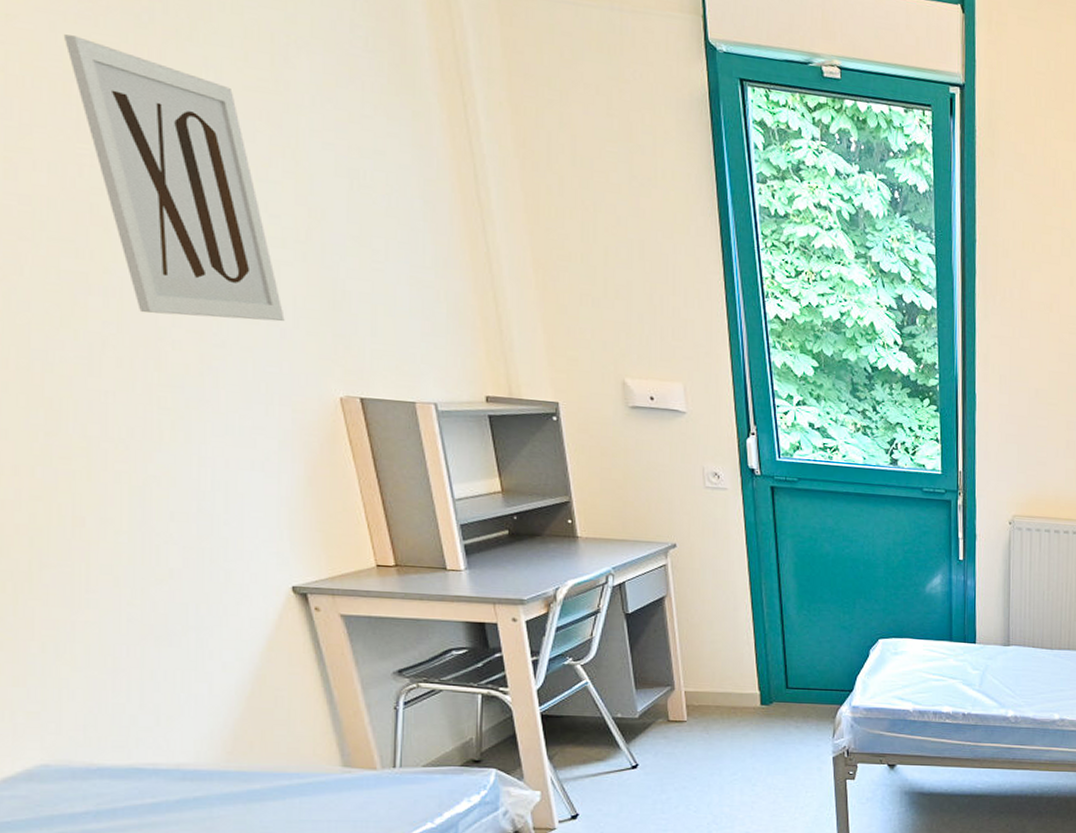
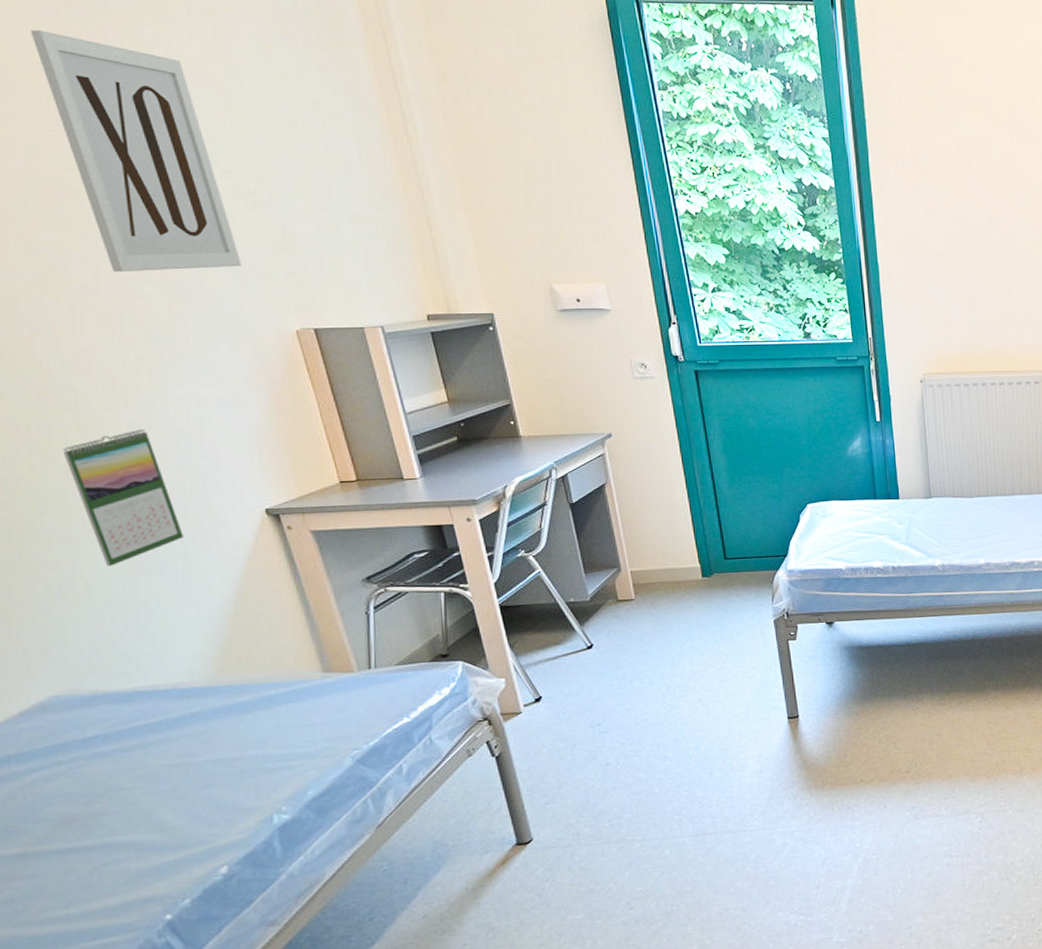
calendar: none [70,485,199,631] -> present [63,428,183,566]

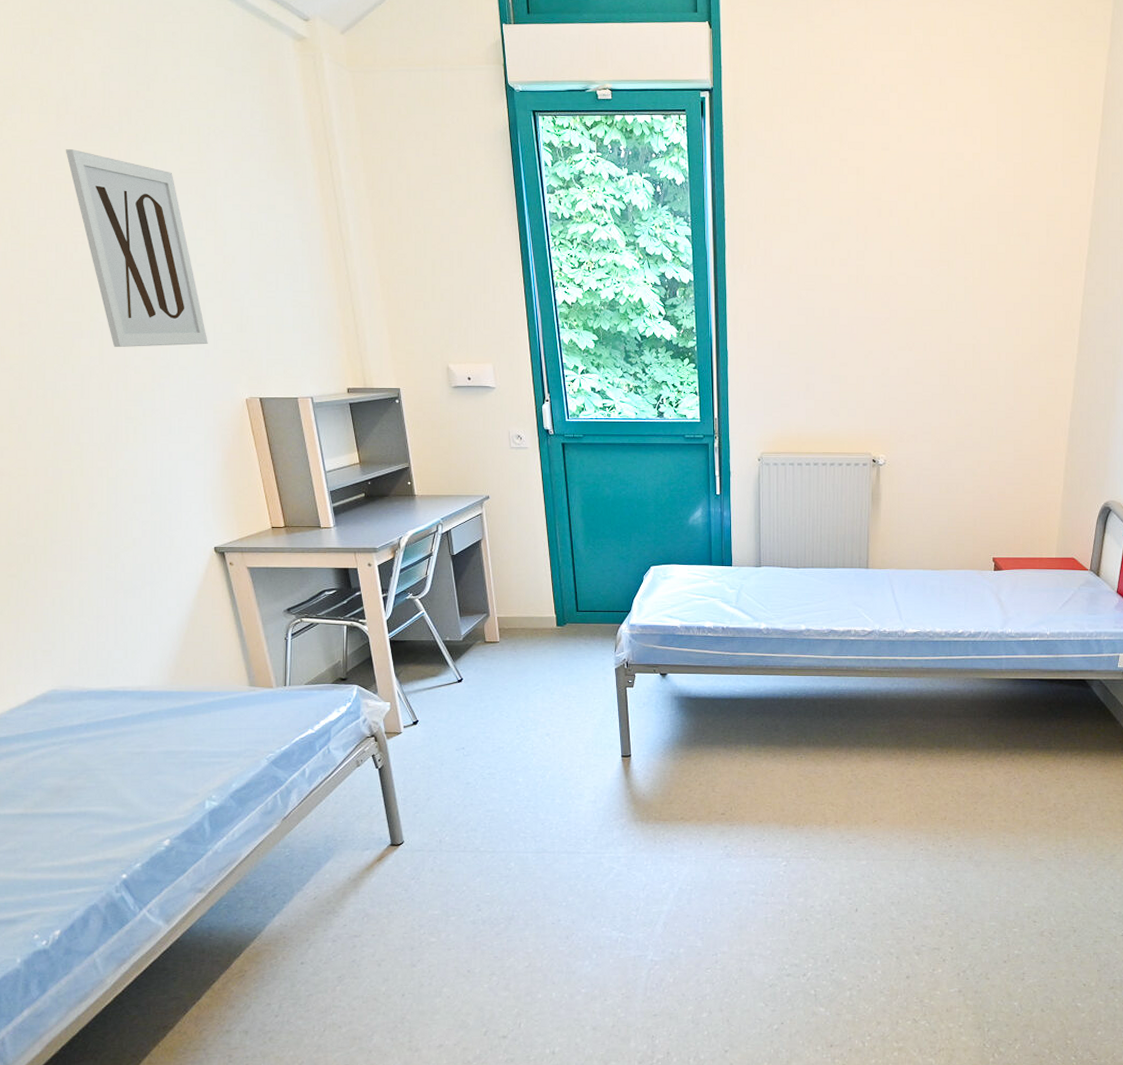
calendar: present [63,428,183,566] -> none [70,476,152,587]

